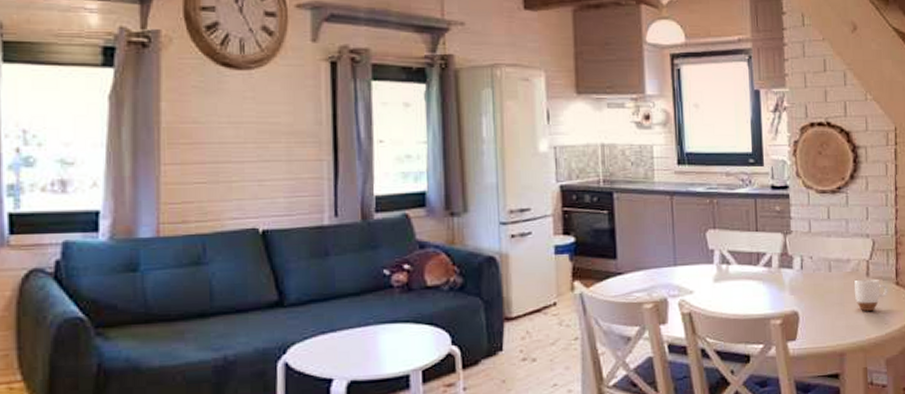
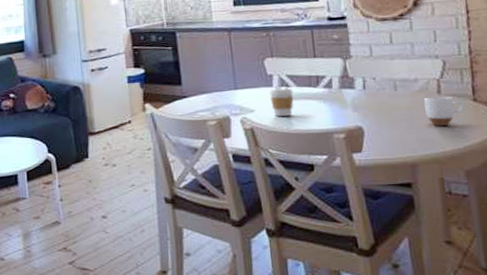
coffee cup: none [710,267,734,299] -> present [270,89,294,116]

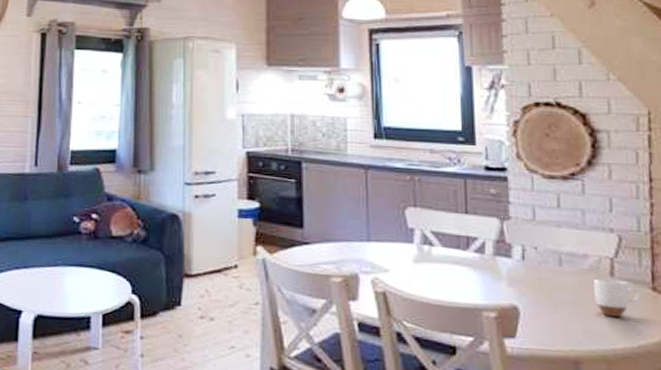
coffee cup: present [270,89,294,116] -> none [409,247,438,282]

